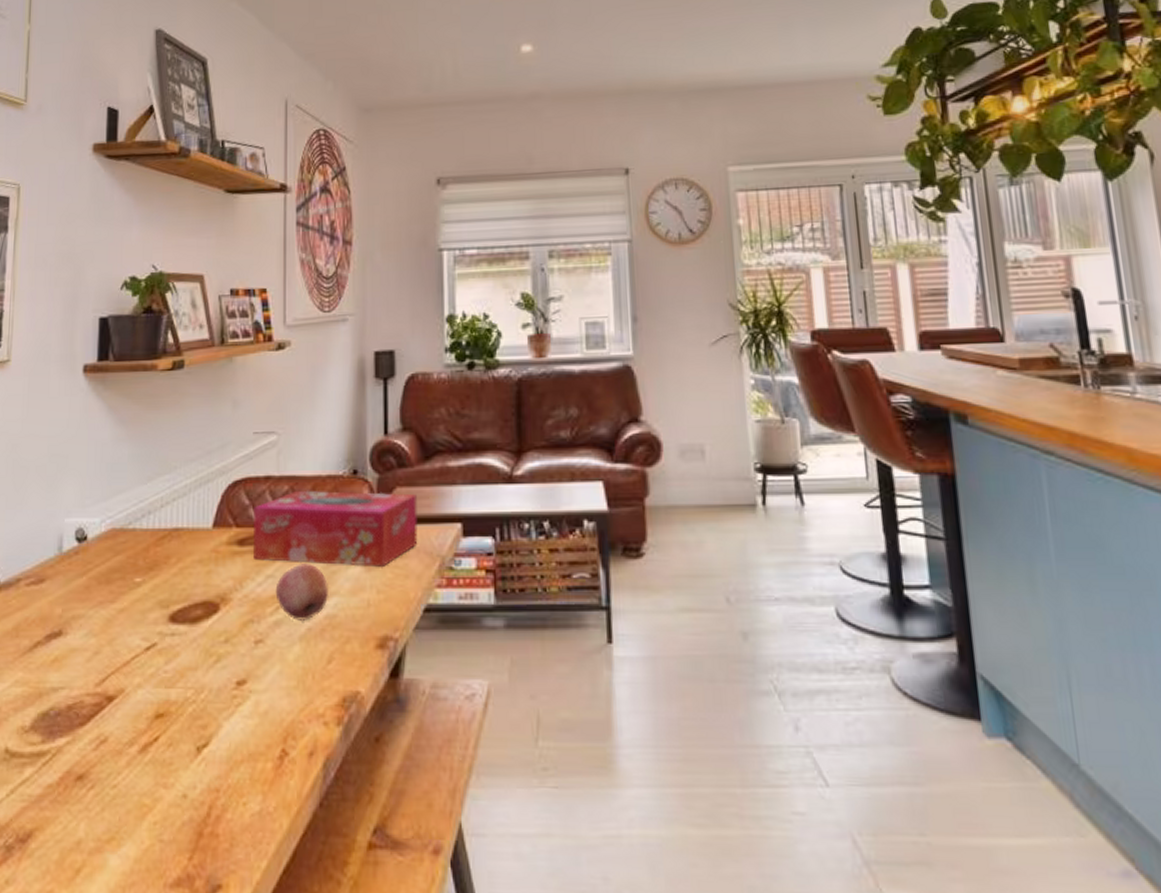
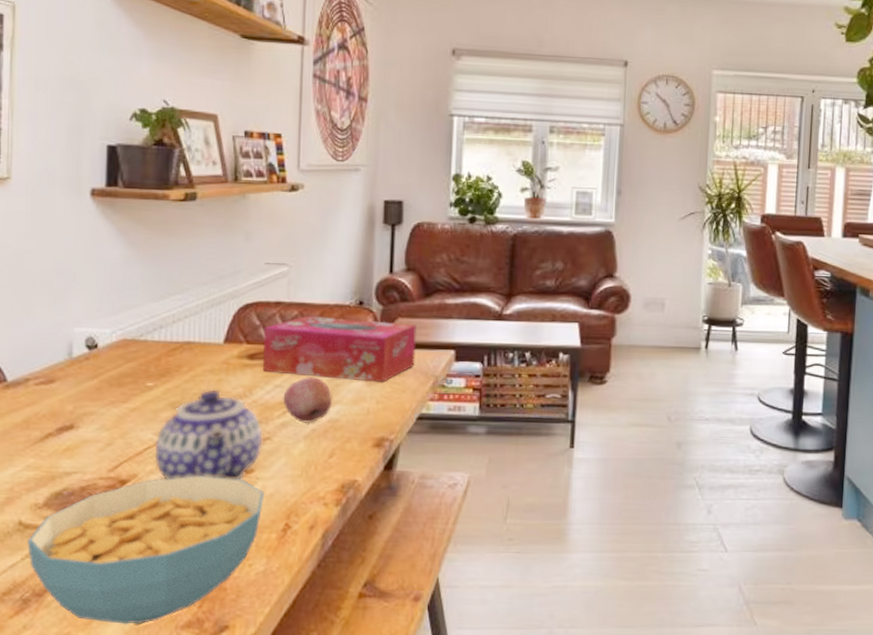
cereal bowl: none [13,689,259,881] -> present [27,475,265,624]
teapot: none [142,583,255,695] -> present [154,389,263,480]

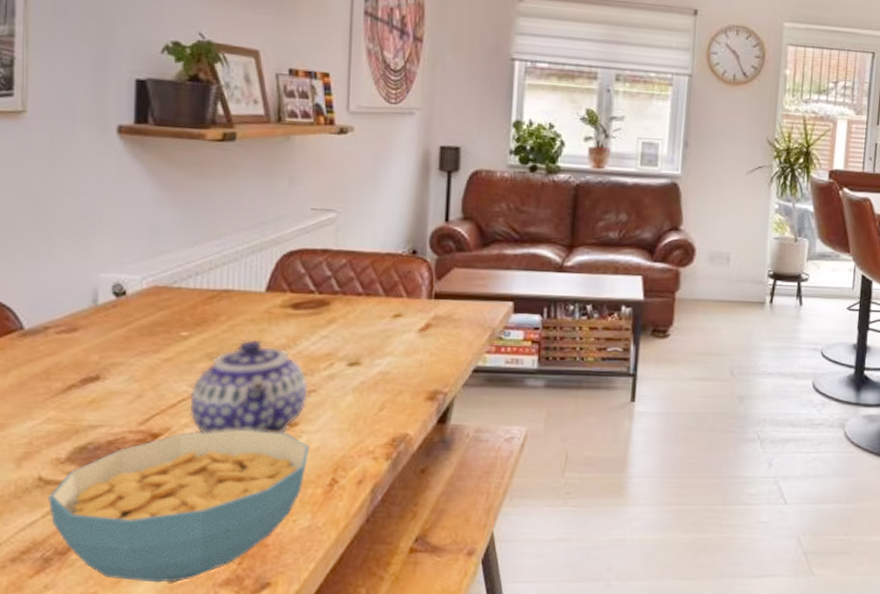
tissue box: present [263,315,416,382] -> none [308,264,473,334]
fruit: present [283,377,333,423] -> none [330,328,384,375]

